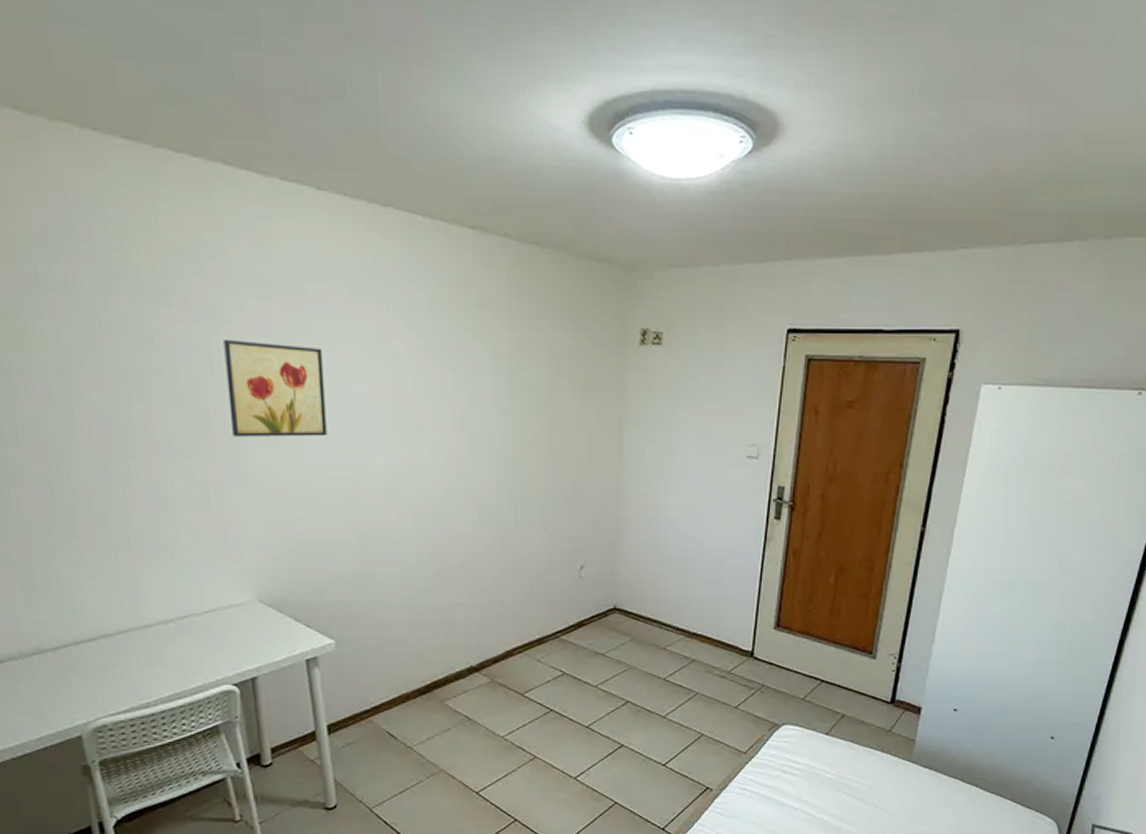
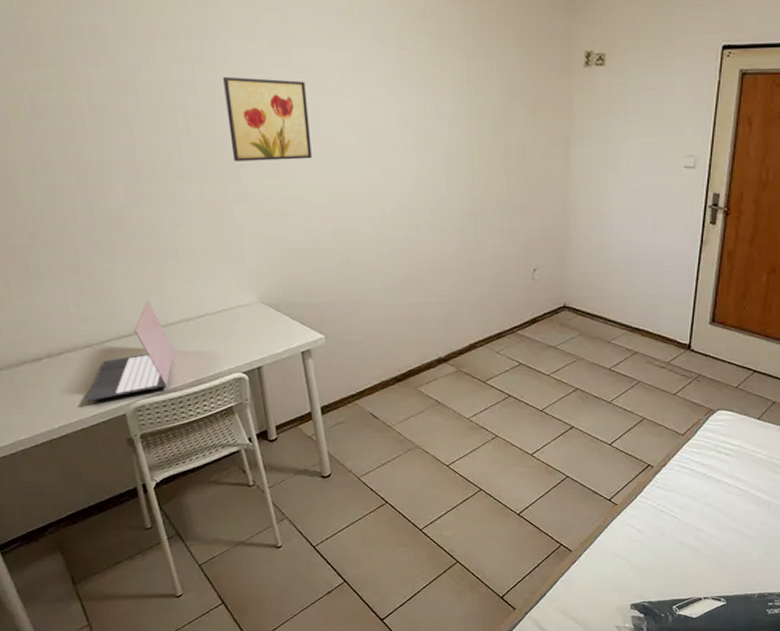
laptop: none [28,598,149,721] -> present [84,300,175,402]

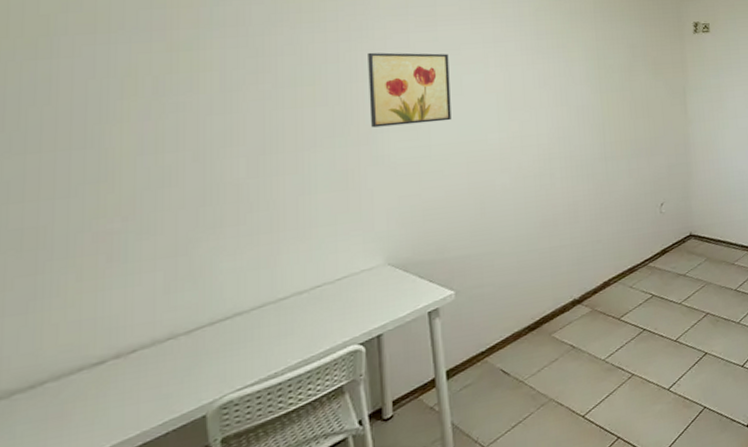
laptop: present [84,300,175,402] -> none [153,276,281,408]

